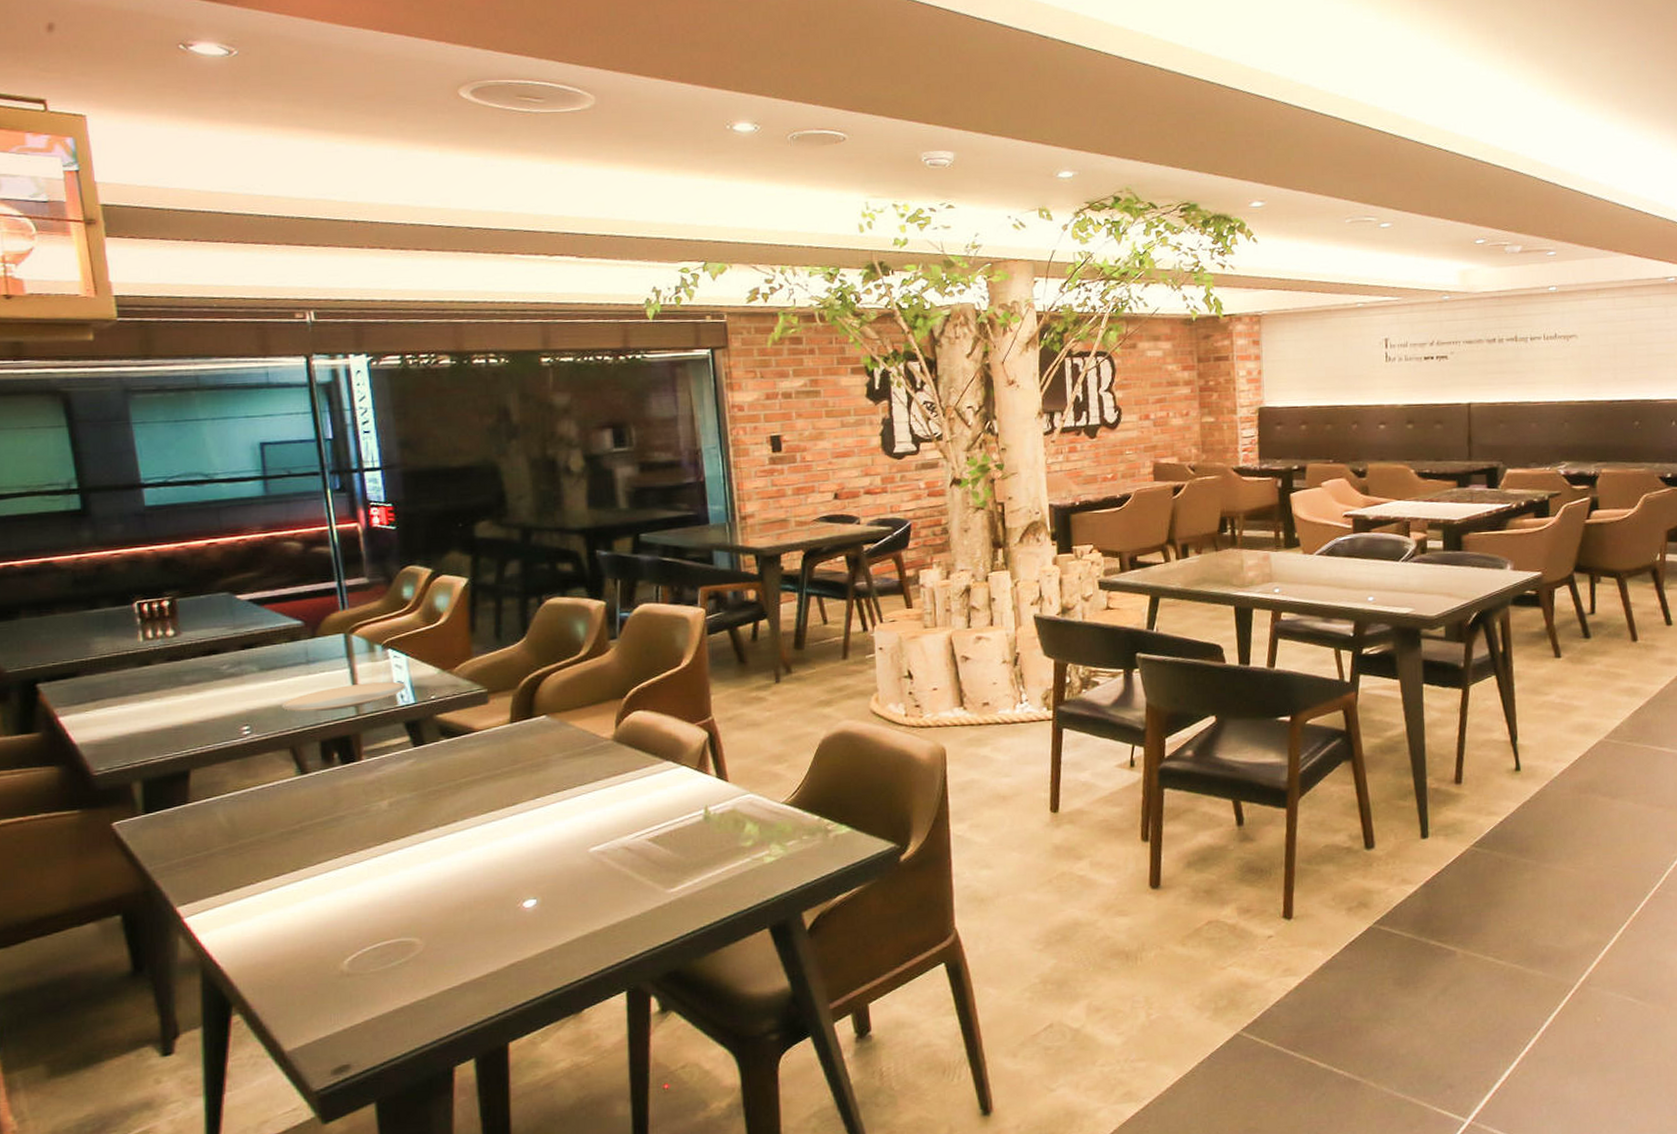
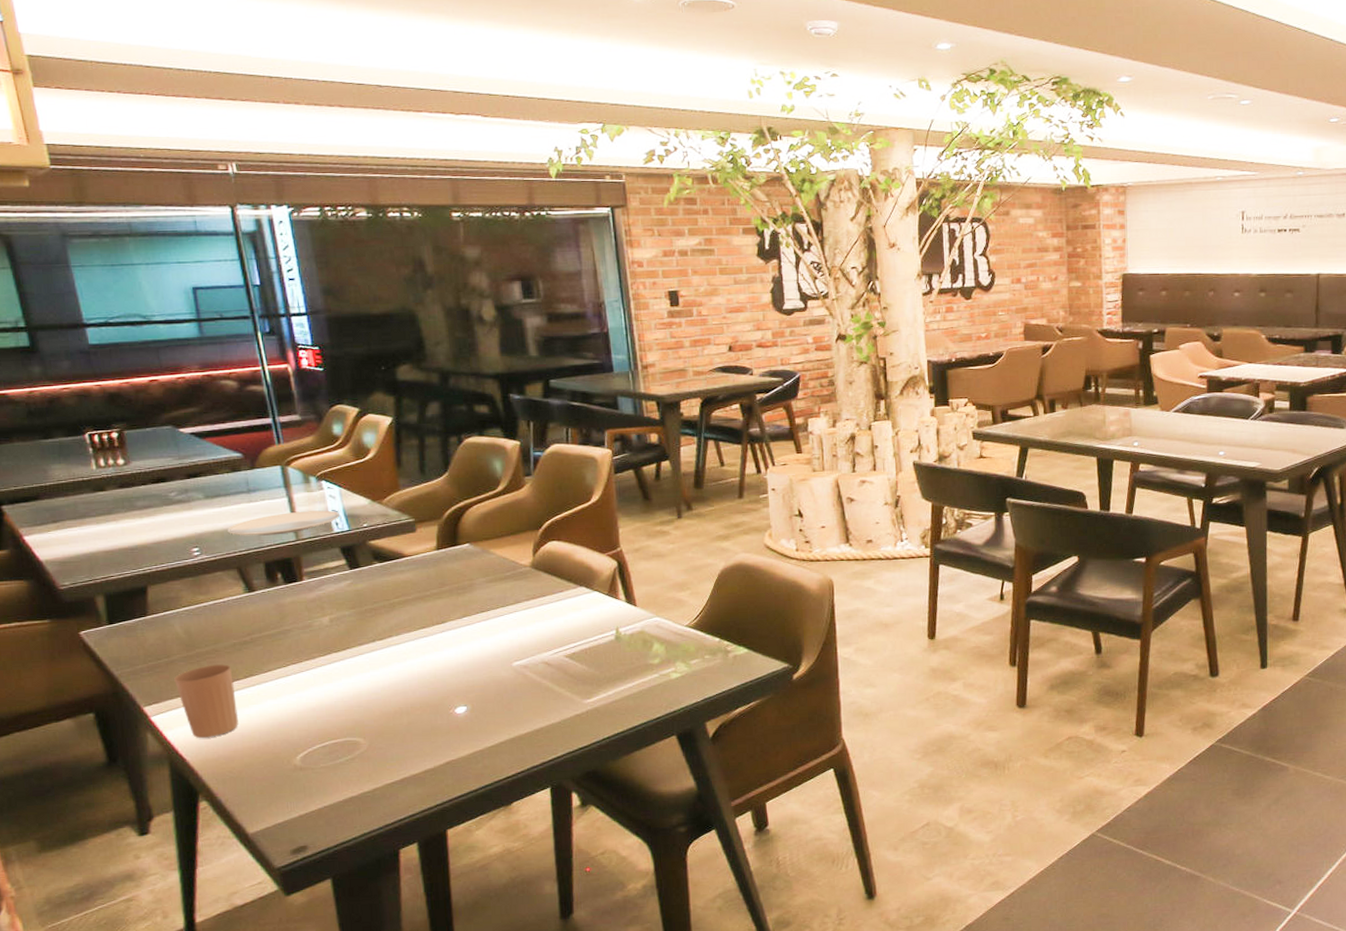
cup: none [213,855,281,941] -> present [174,663,239,738]

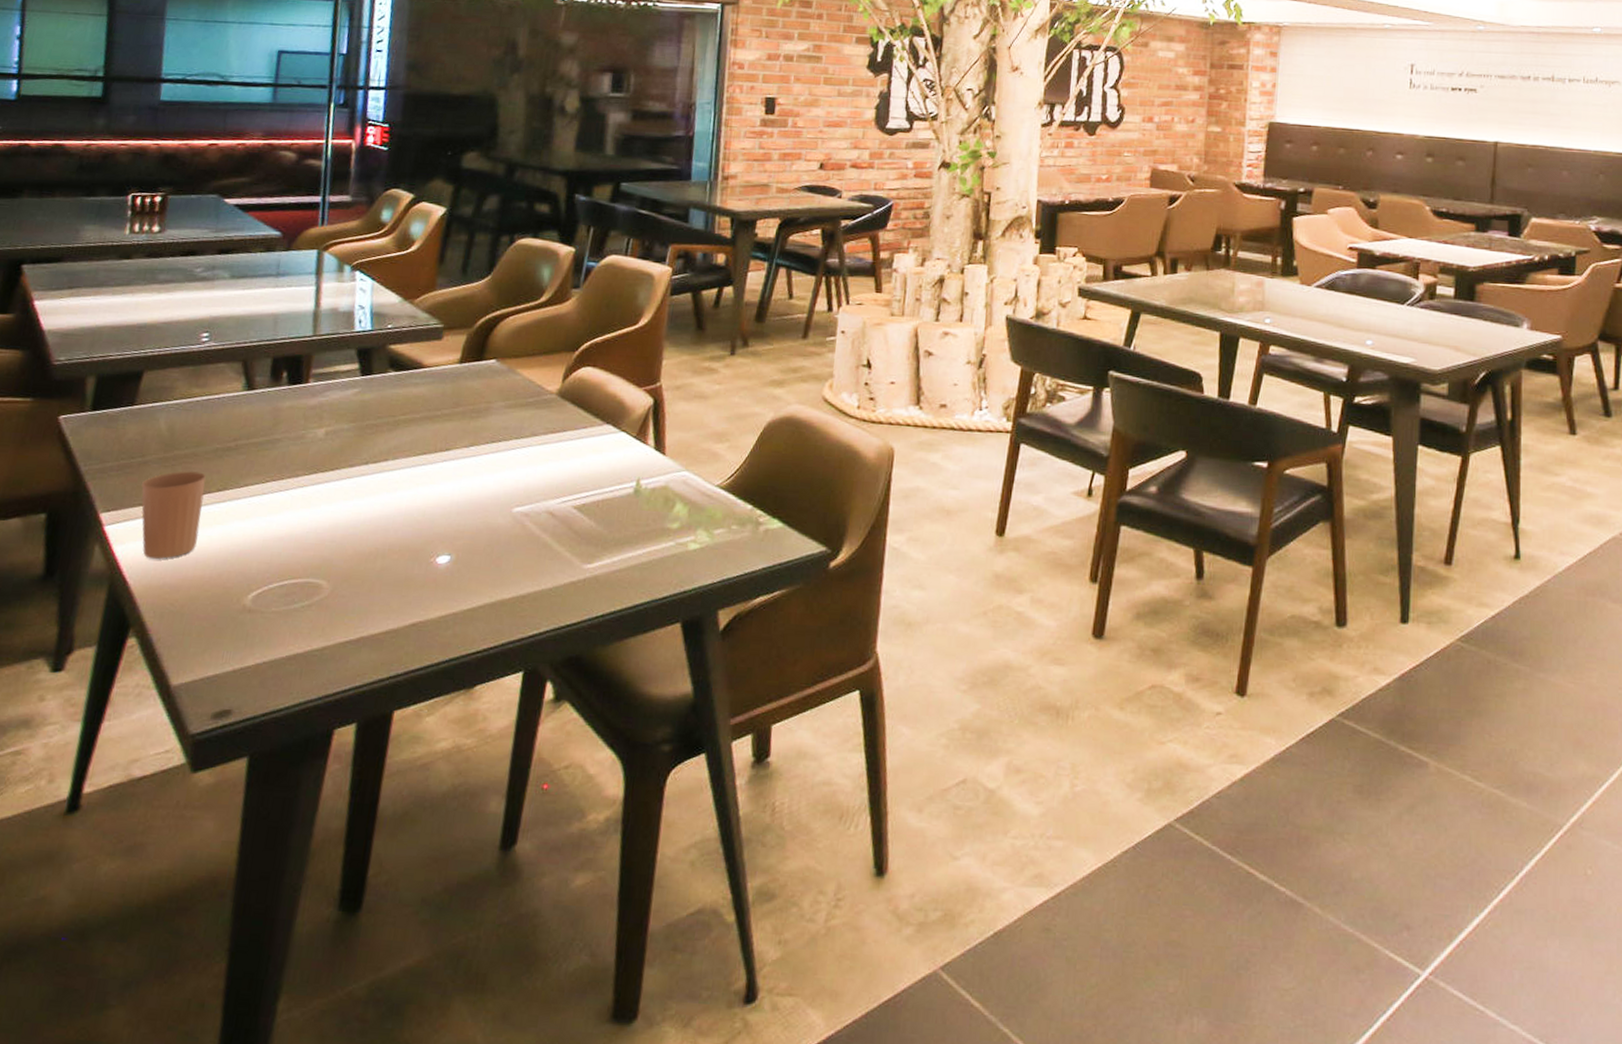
plate: present [227,510,340,536] -> none [243,303,366,328]

